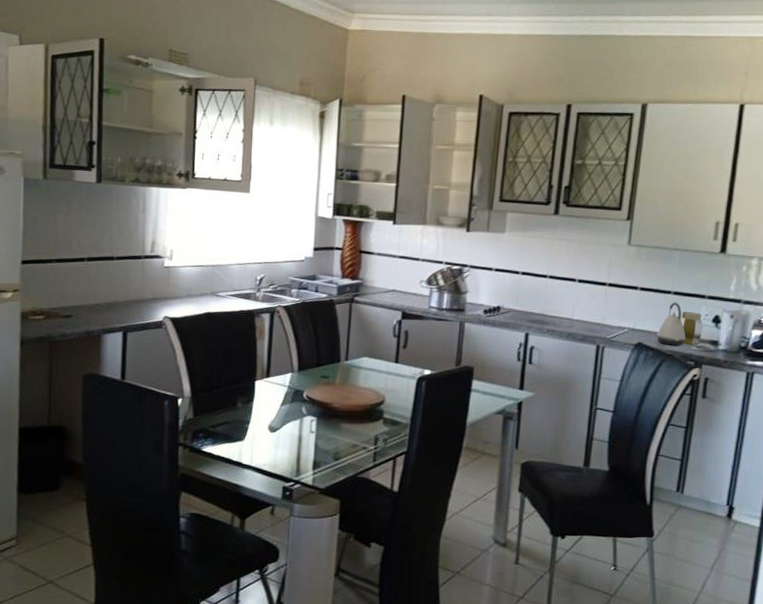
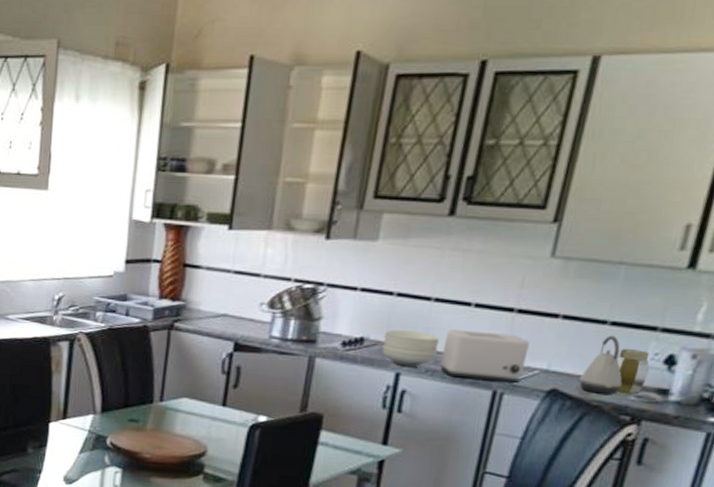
bowl: none [514,300,555,328] -> present [382,330,440,367]
toaster: none [557,299,619,339] -> present [439,329,530,383]

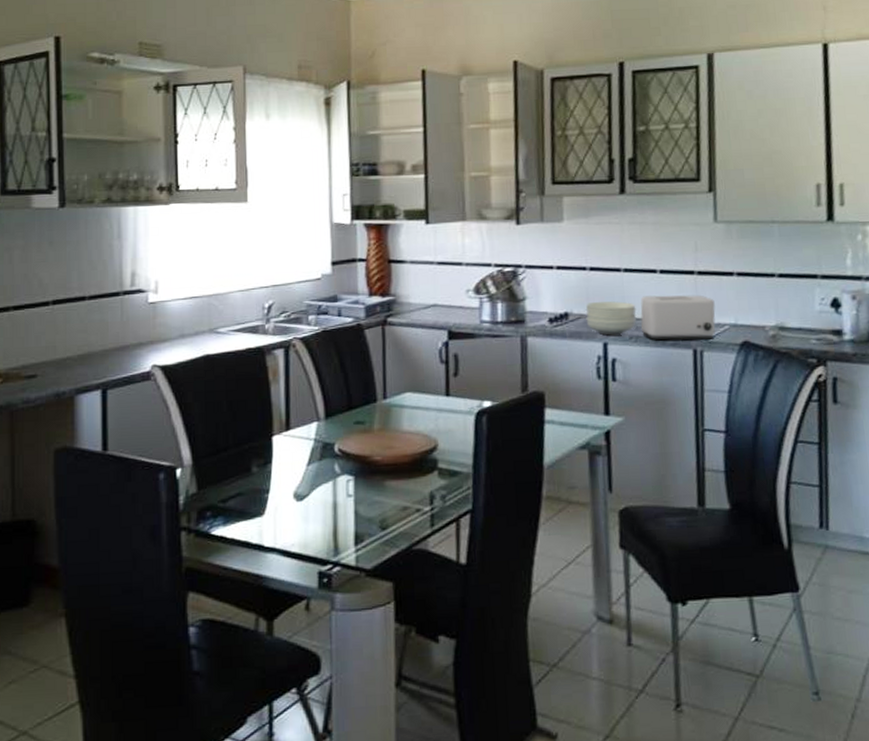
kettle: present [579,335,623,395] -> none [764,286,802,341]
jar: present [616,349,650,395] -> none [791,297,821,338]

